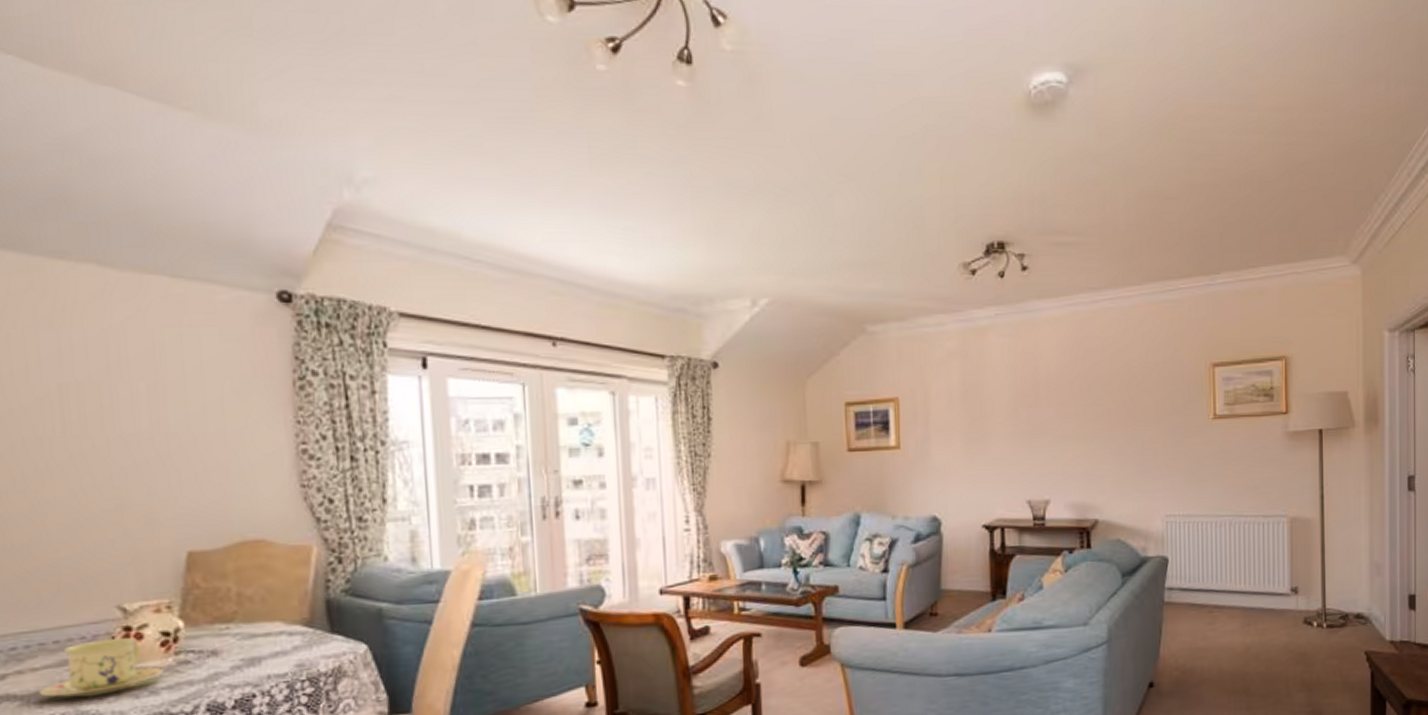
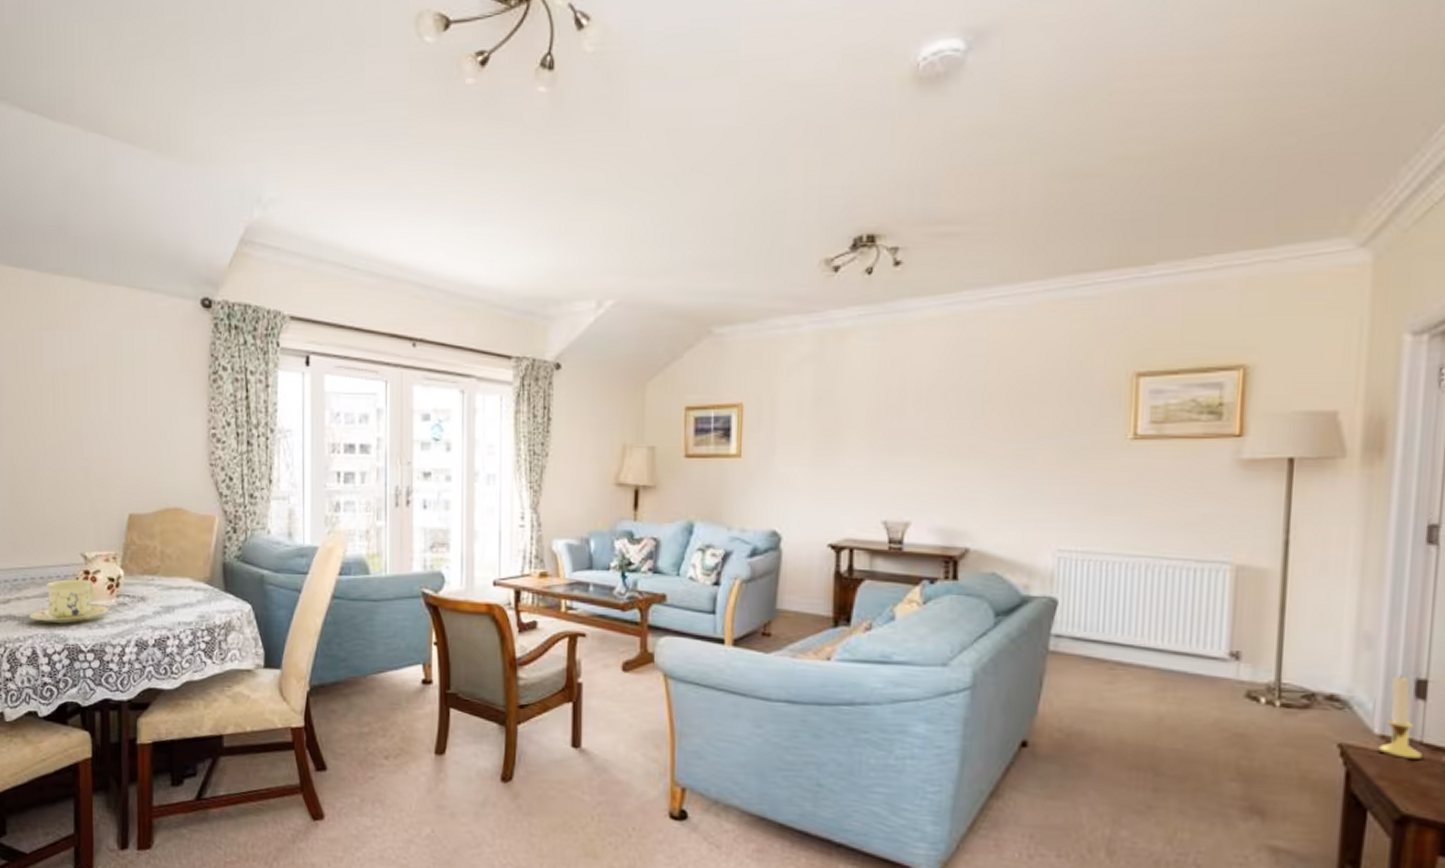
candle holder: none [1389,593,1417,658] -> present [1378,675,1424,761]

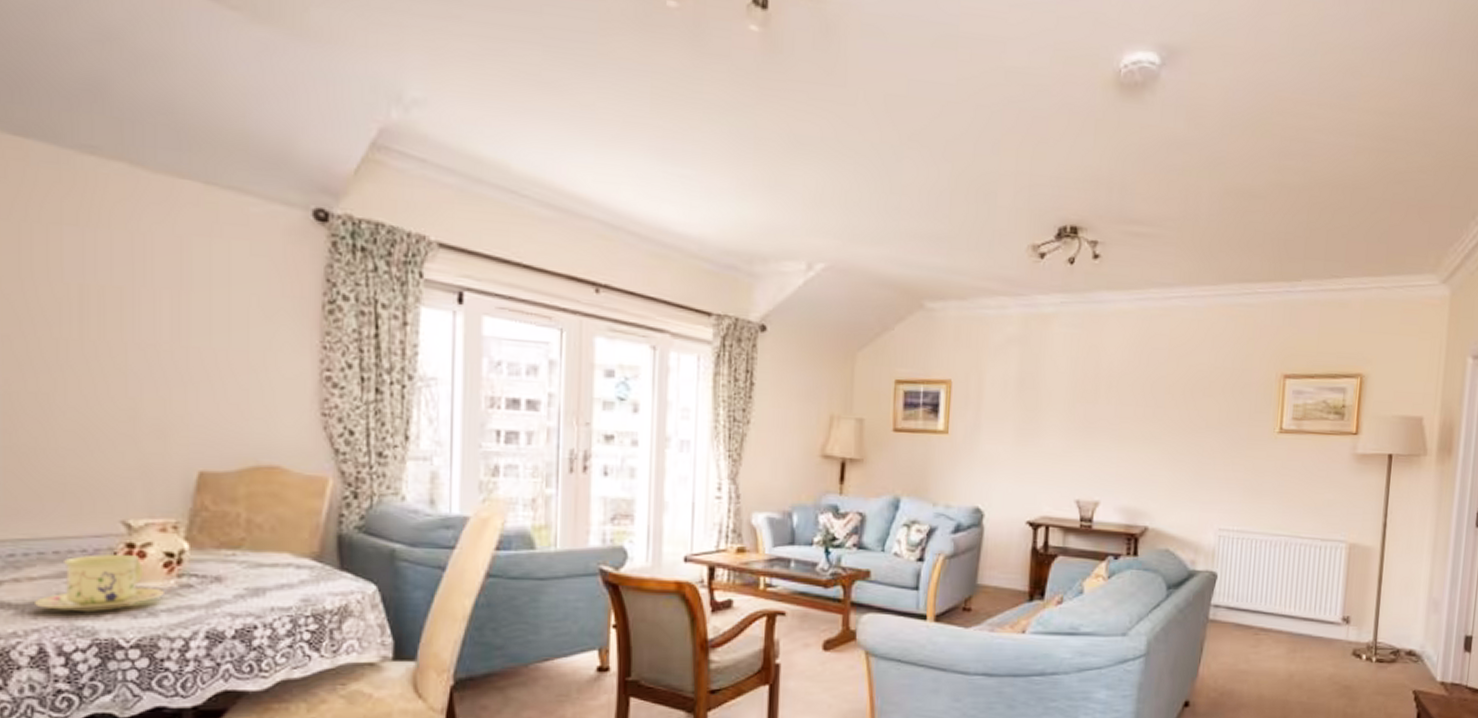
candle holder: present [1378,675,1424,761] -> none [1439,633,1468,701]

